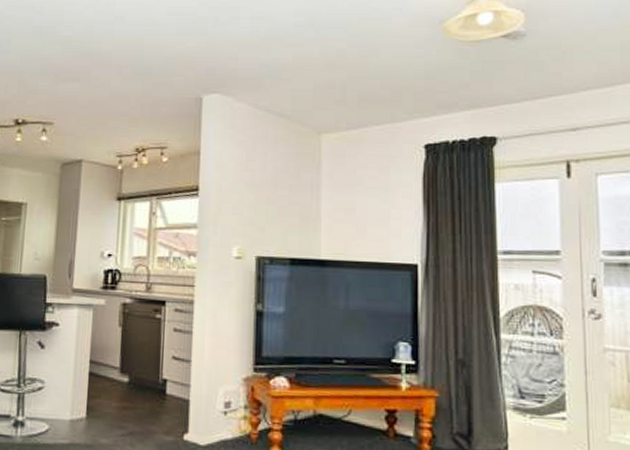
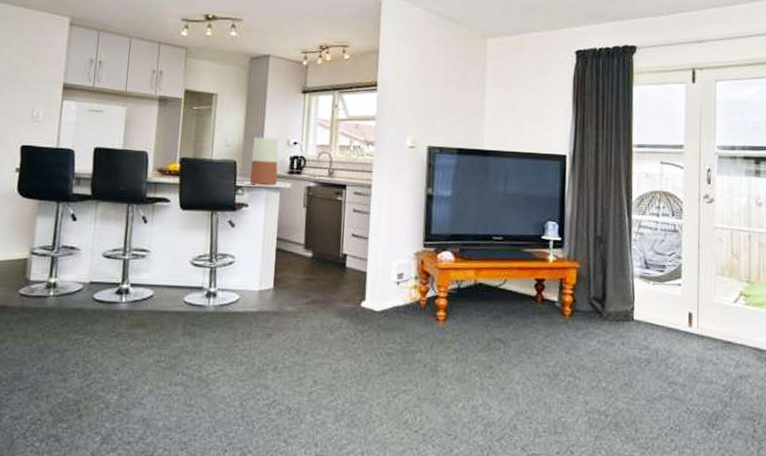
vase: none [60,249,92,303] -> present [249,136,279,186]

